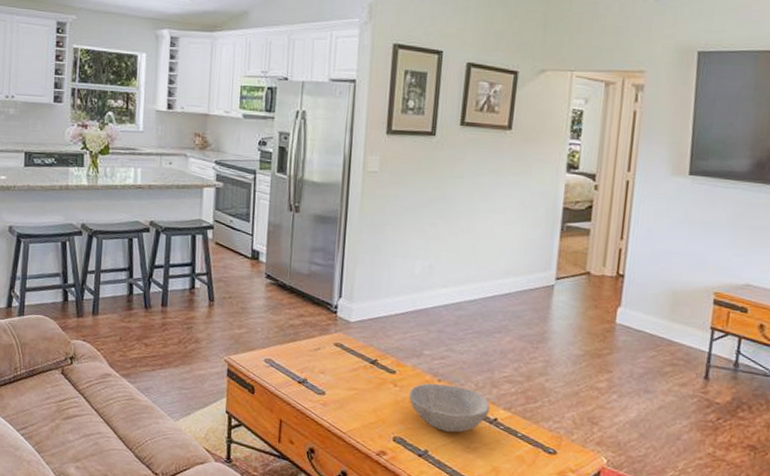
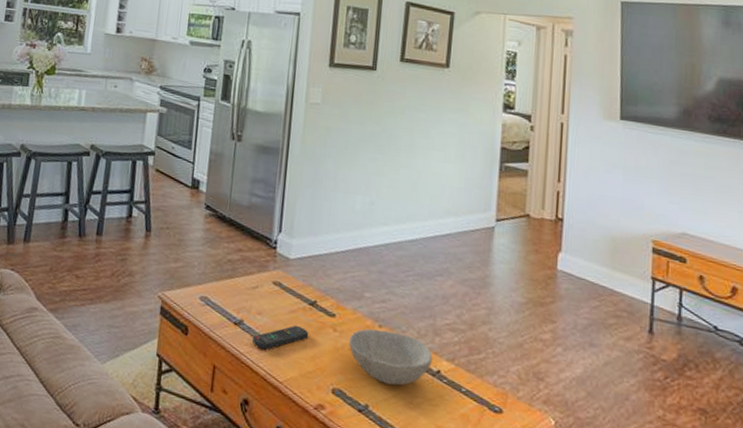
remote control: none [316,381,371,405] -> present [252,325,309,350]

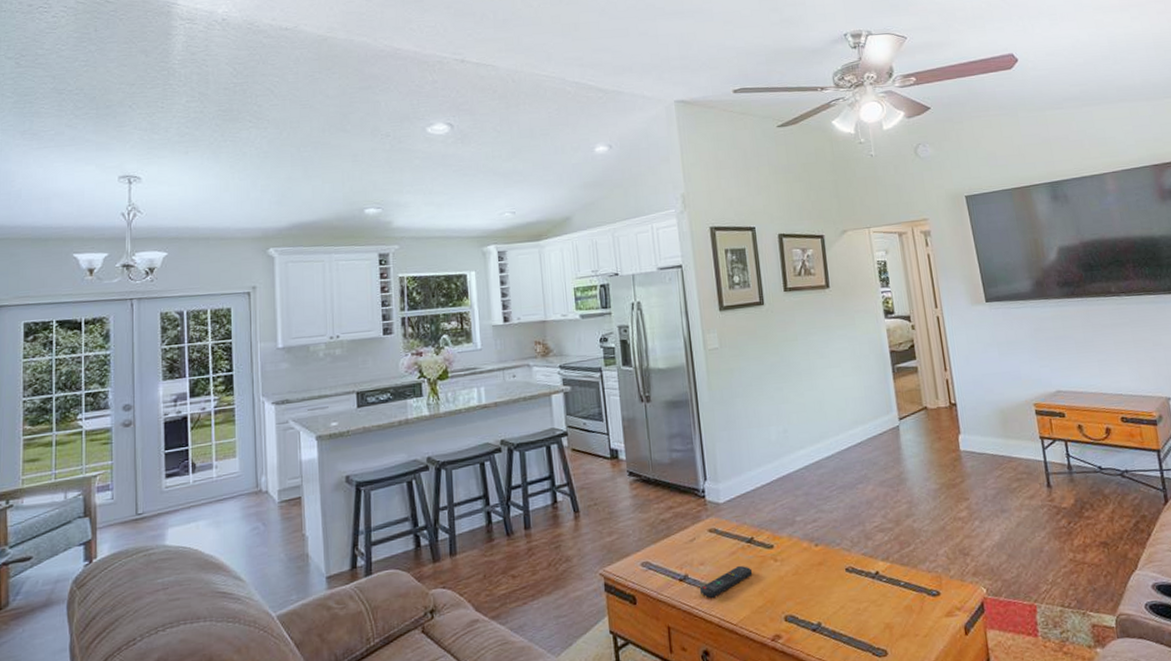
bowl: present [348,328,433,386] -> none [790,546,870,598]

